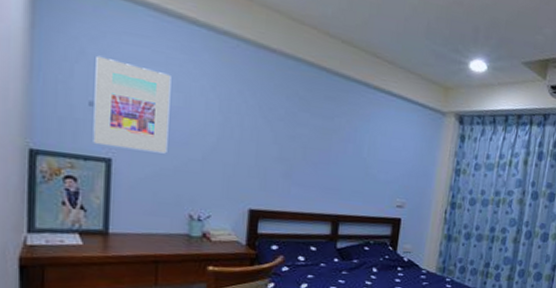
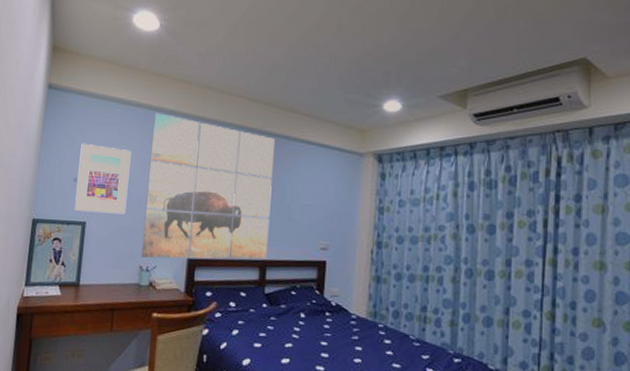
wall art: none [190,30,353,214] -> present [141,113,275,259]

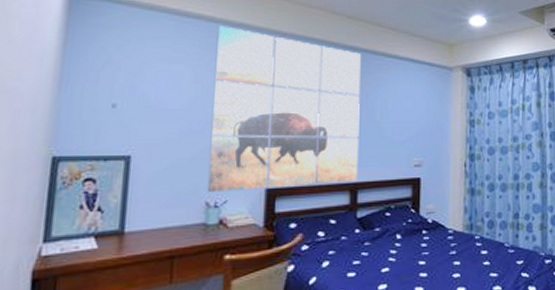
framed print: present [74,143,131,214] -> none [113,61,190,144]

